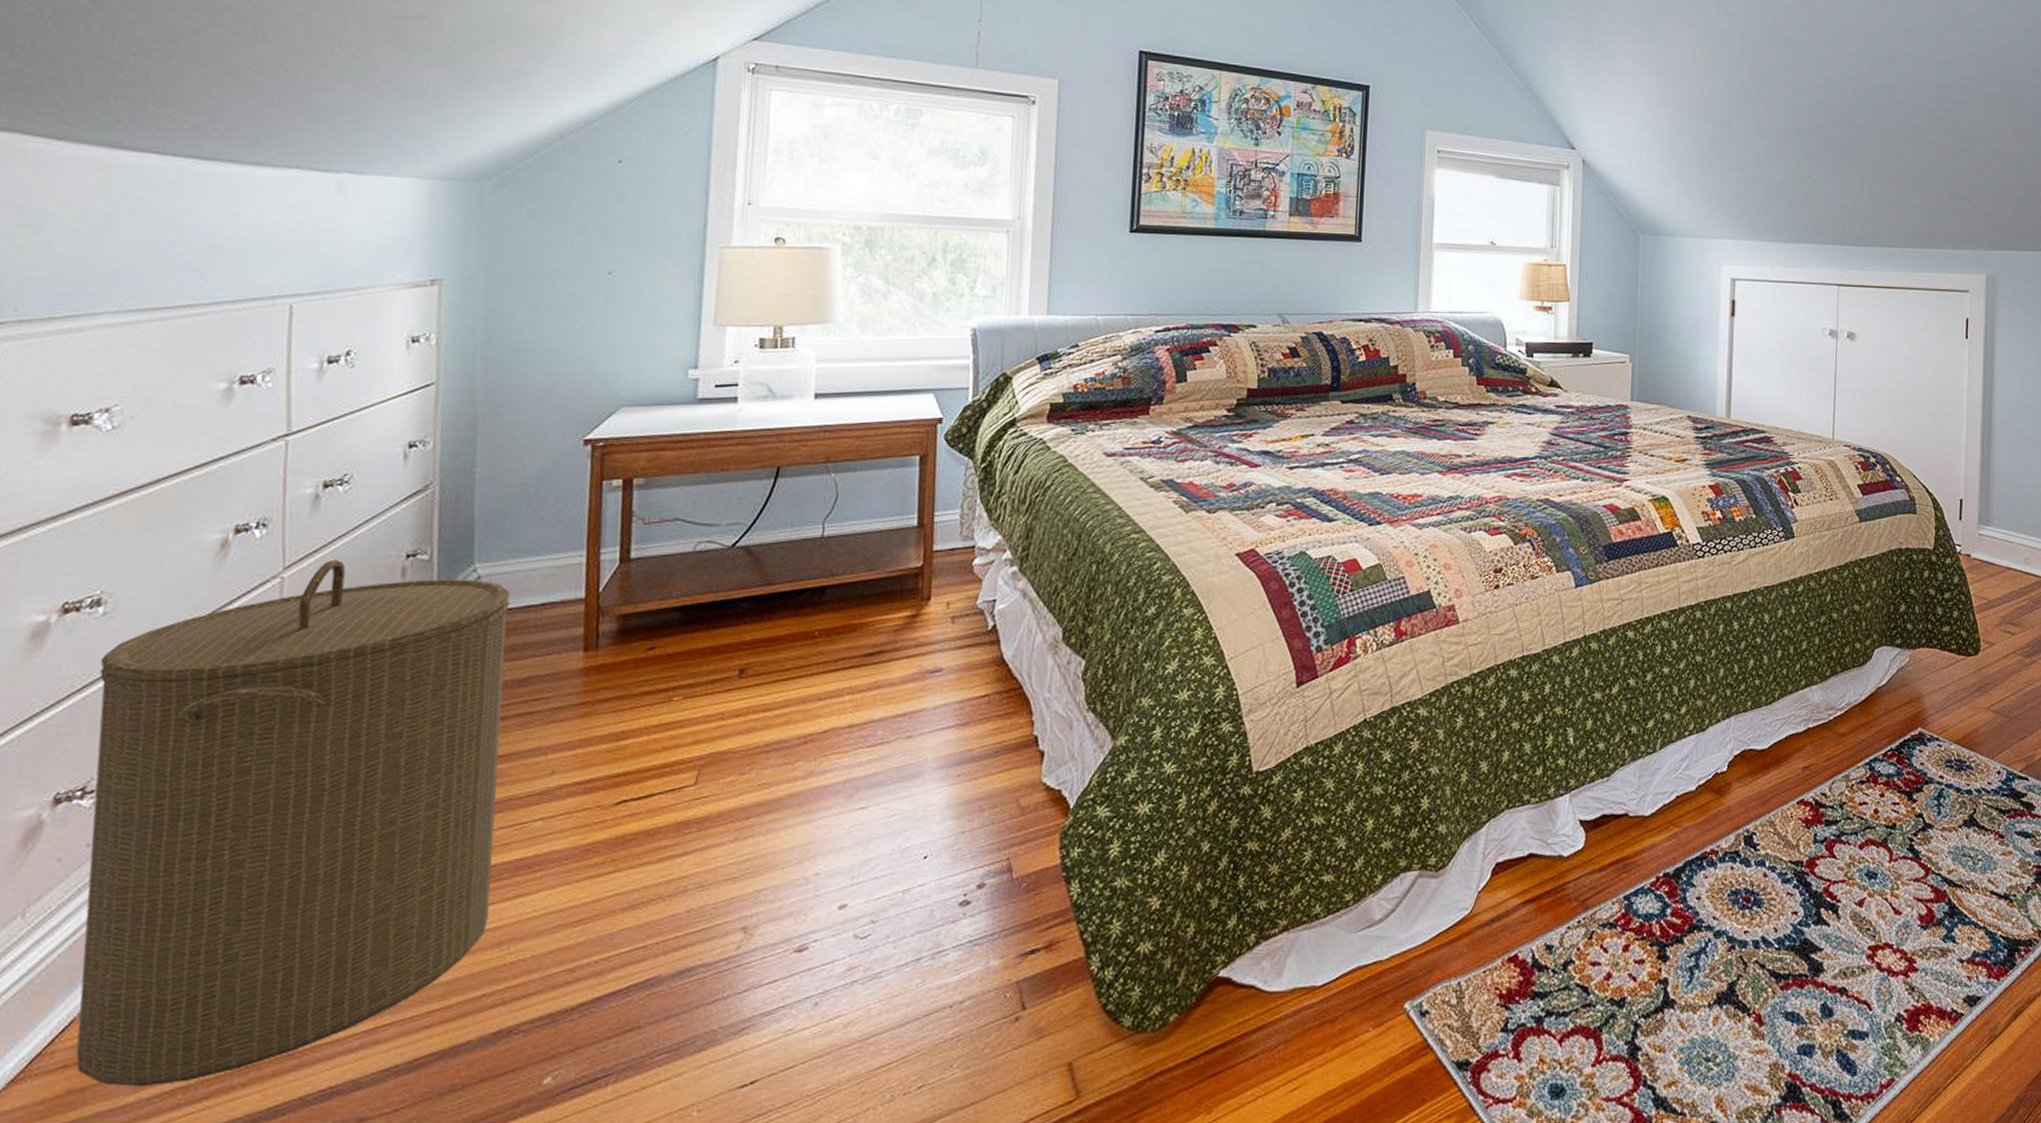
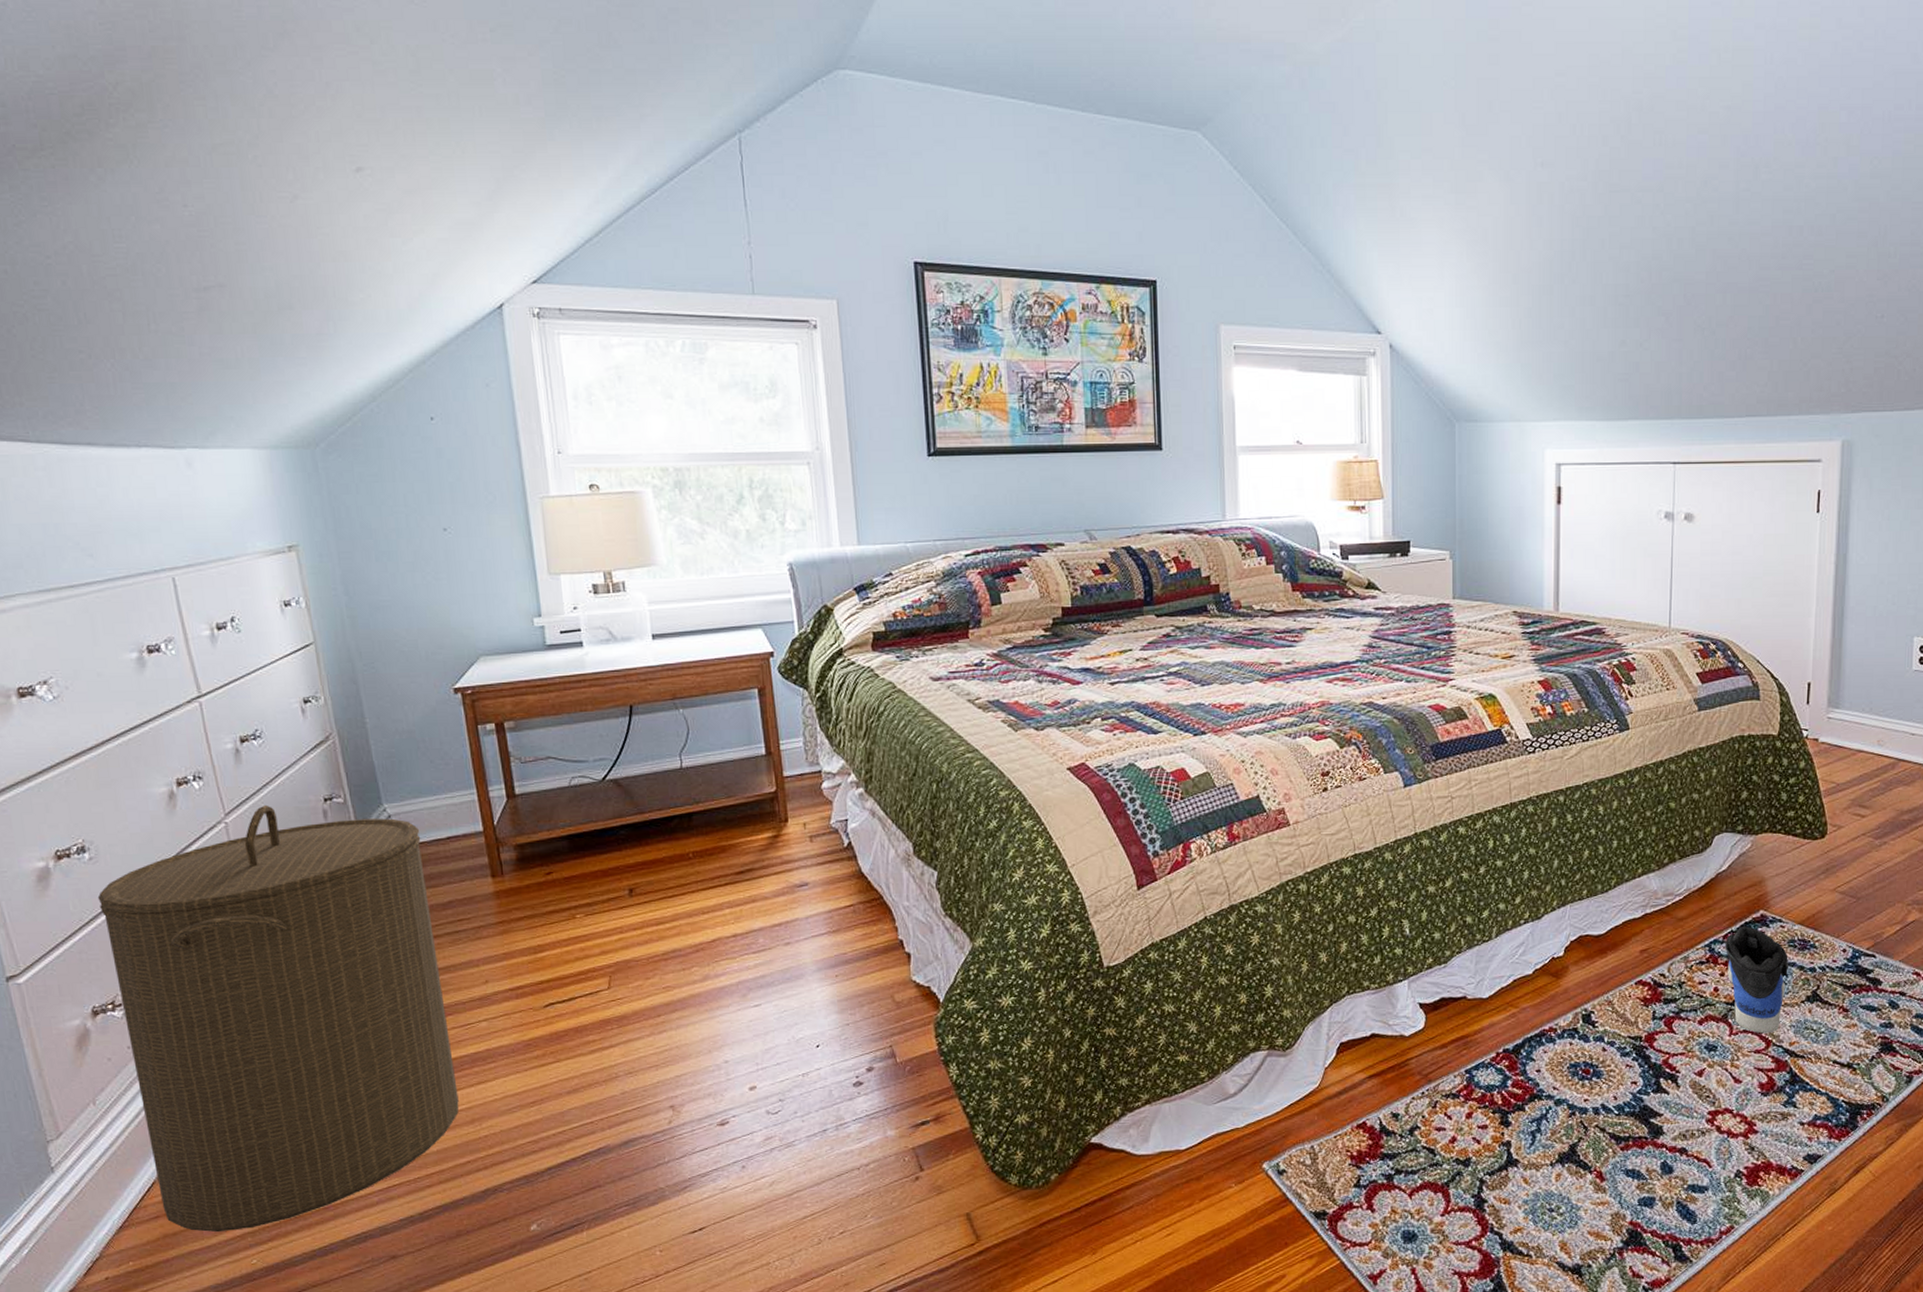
sneaker: none [1884,744,1947,860] -> present [1724,926,1789,1034]

